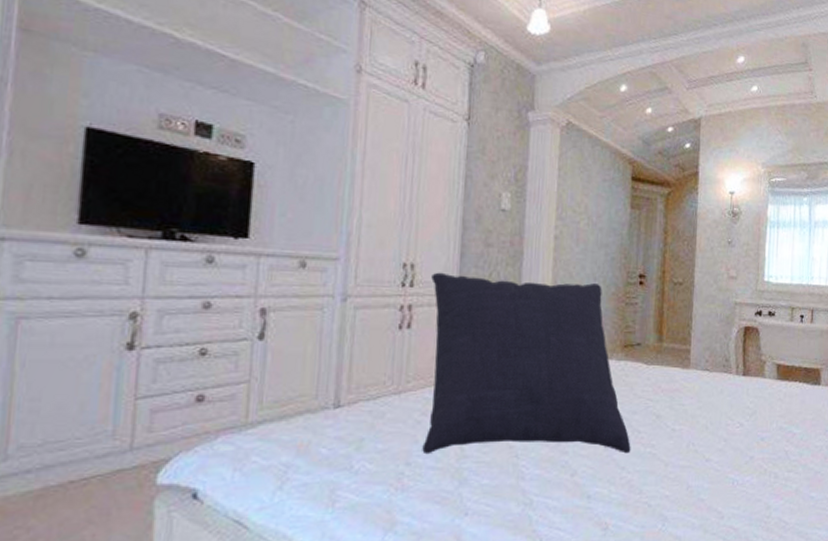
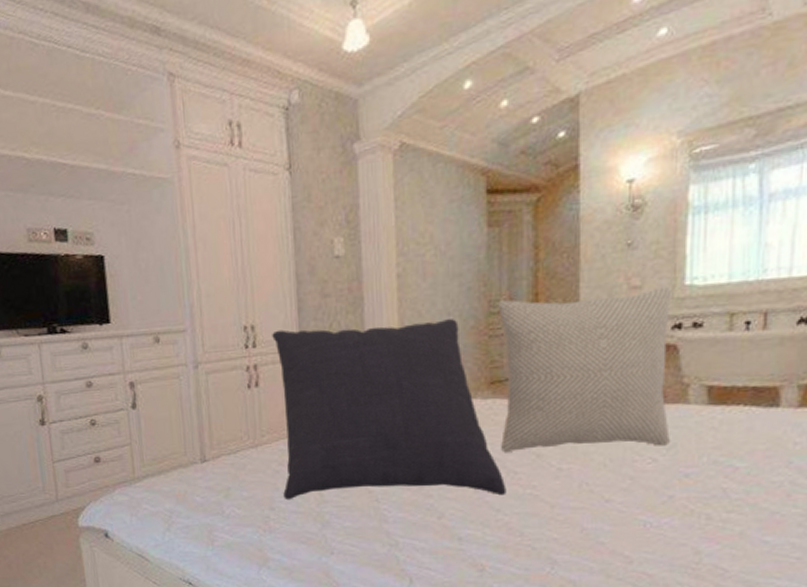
pillow: none [629,273,756,413] -> present [498,287,672,452]

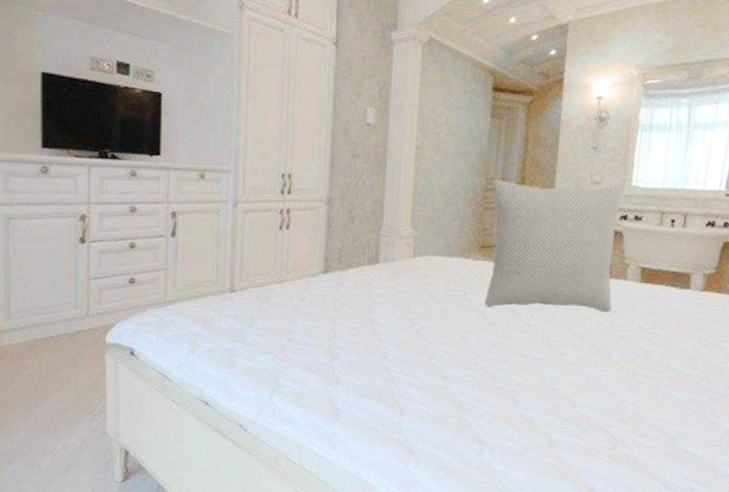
cushion: present [272,319,507,500] -> none [300,181,486,343]

